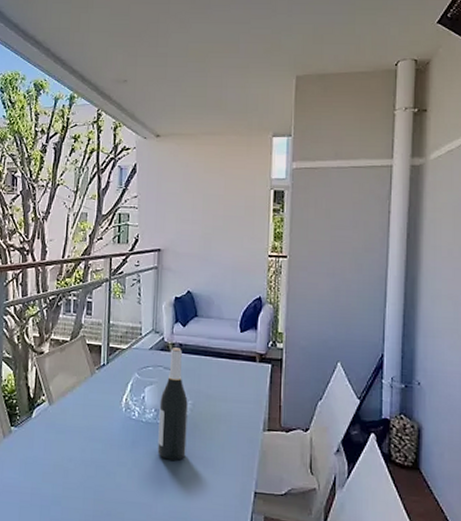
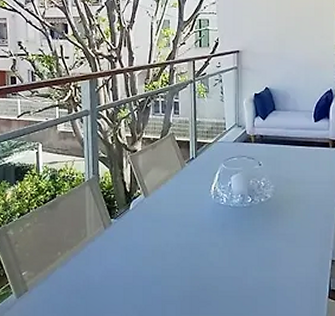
wine bottle: present [157,347,188,460] -> none [245,139,270,238]

